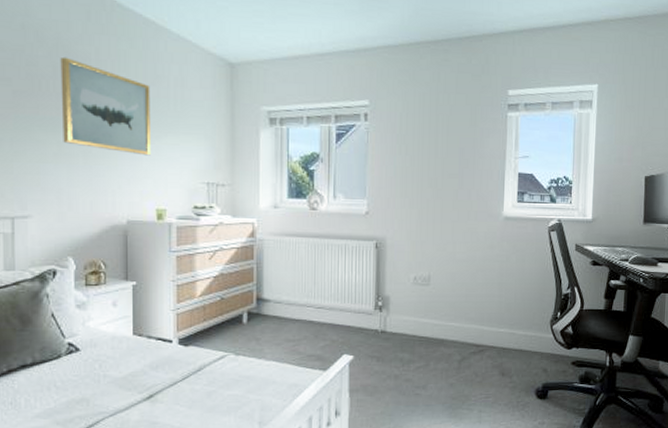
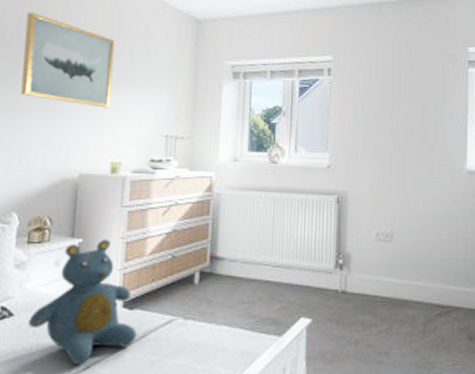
teddy bear: none [94,282,193,395] -> present [28,239,137,366]

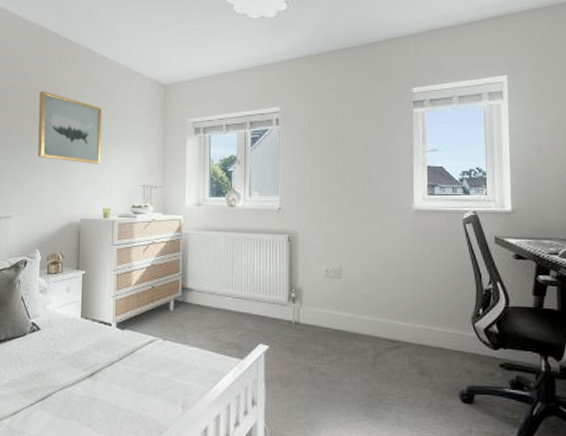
teddy bear: present [28,239,137,366] -> none [50,271,128,372]

